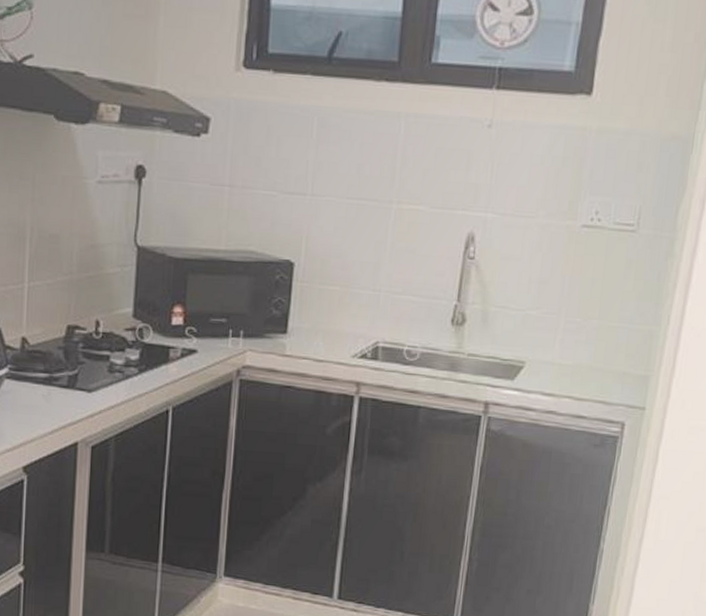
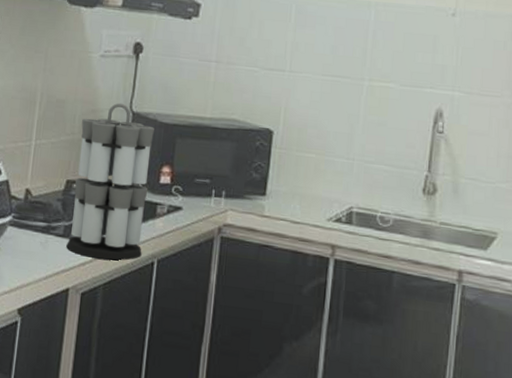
spice rack: none [72,236,163,411] -> present [66,102,154,261]

